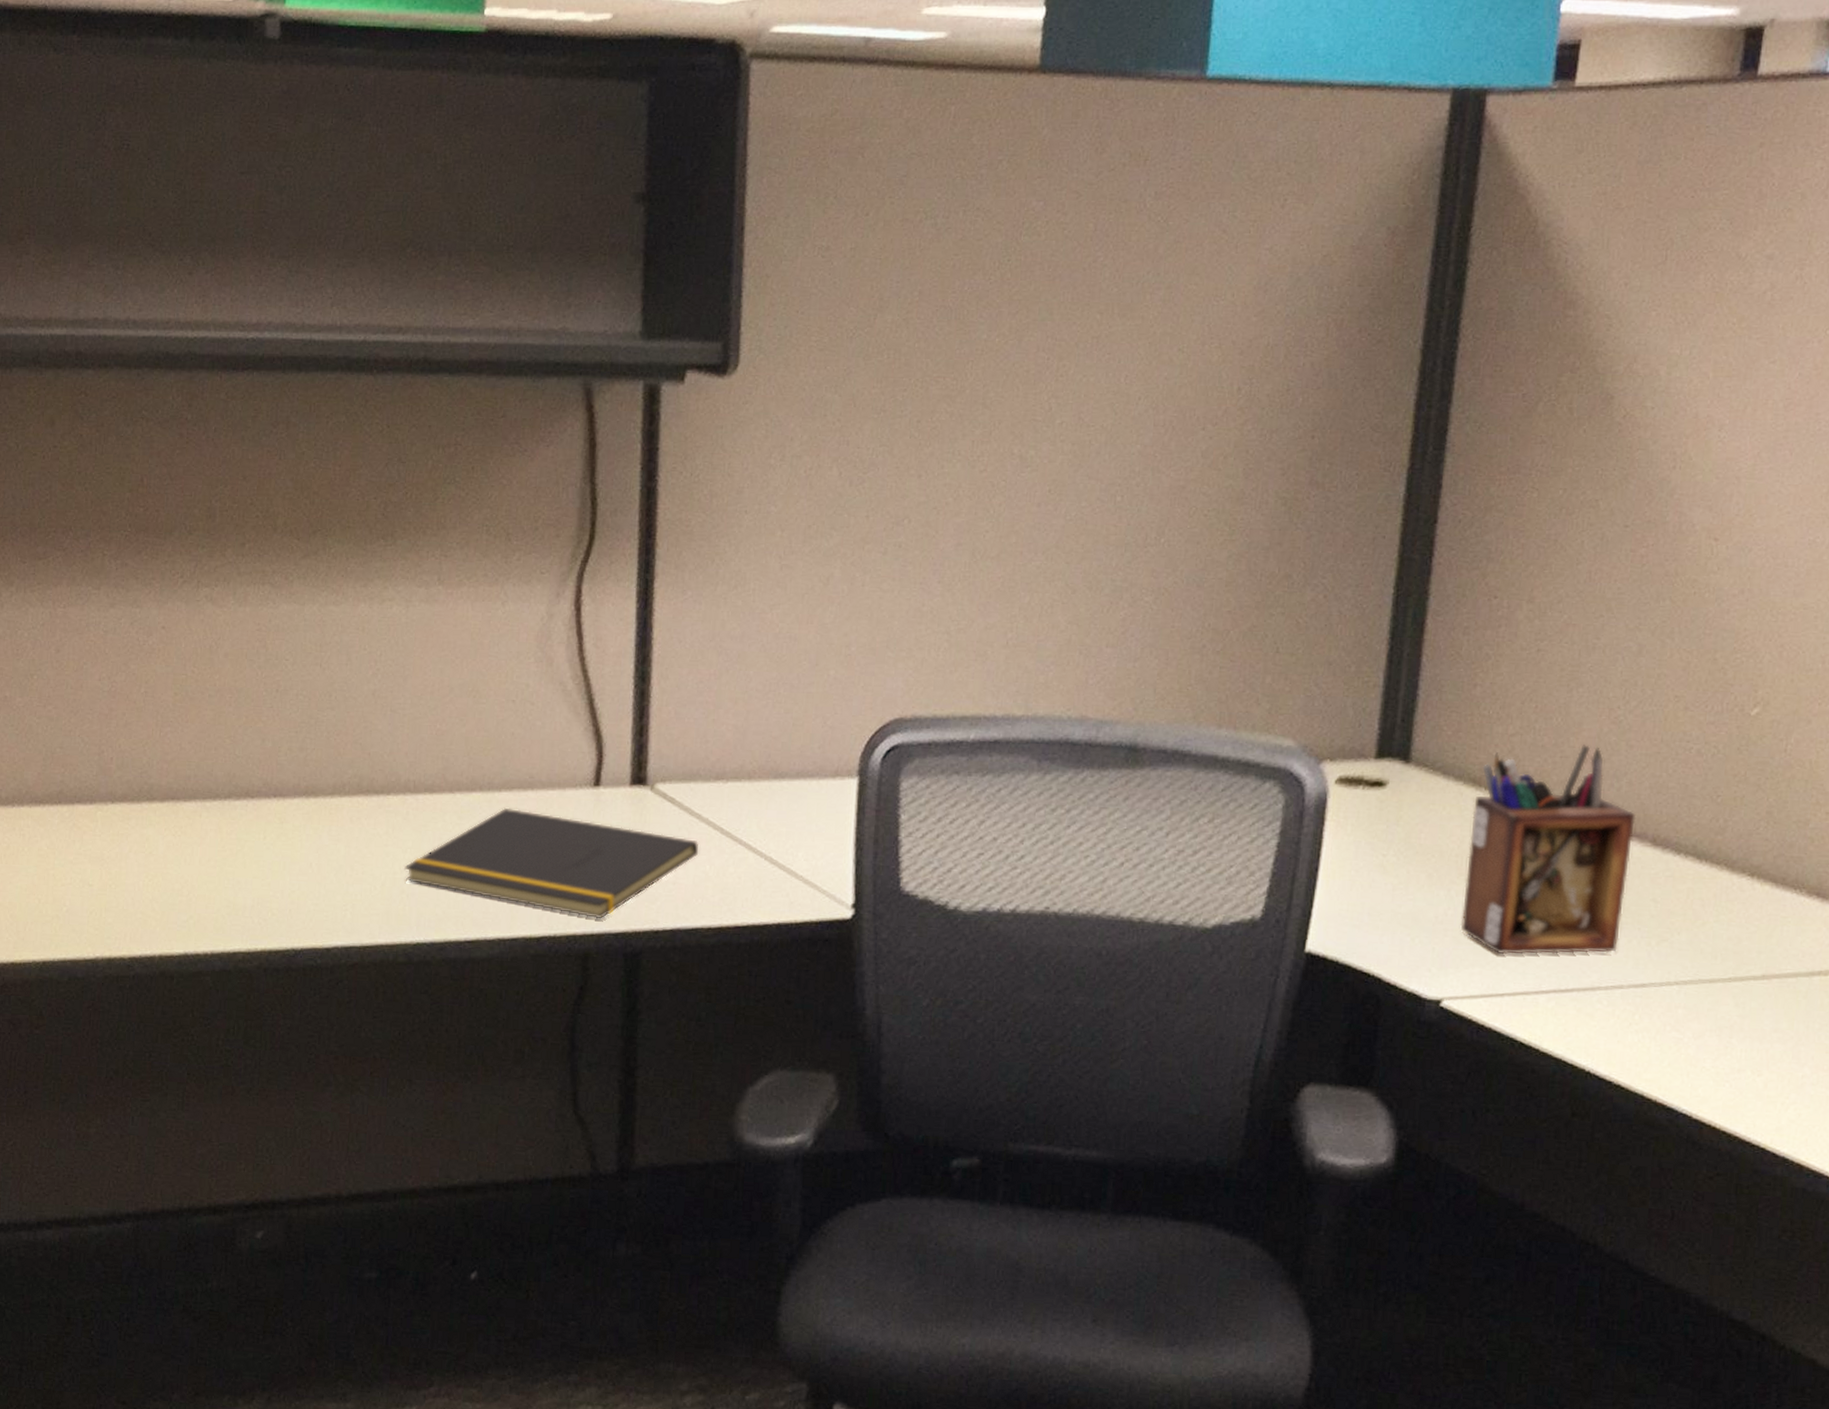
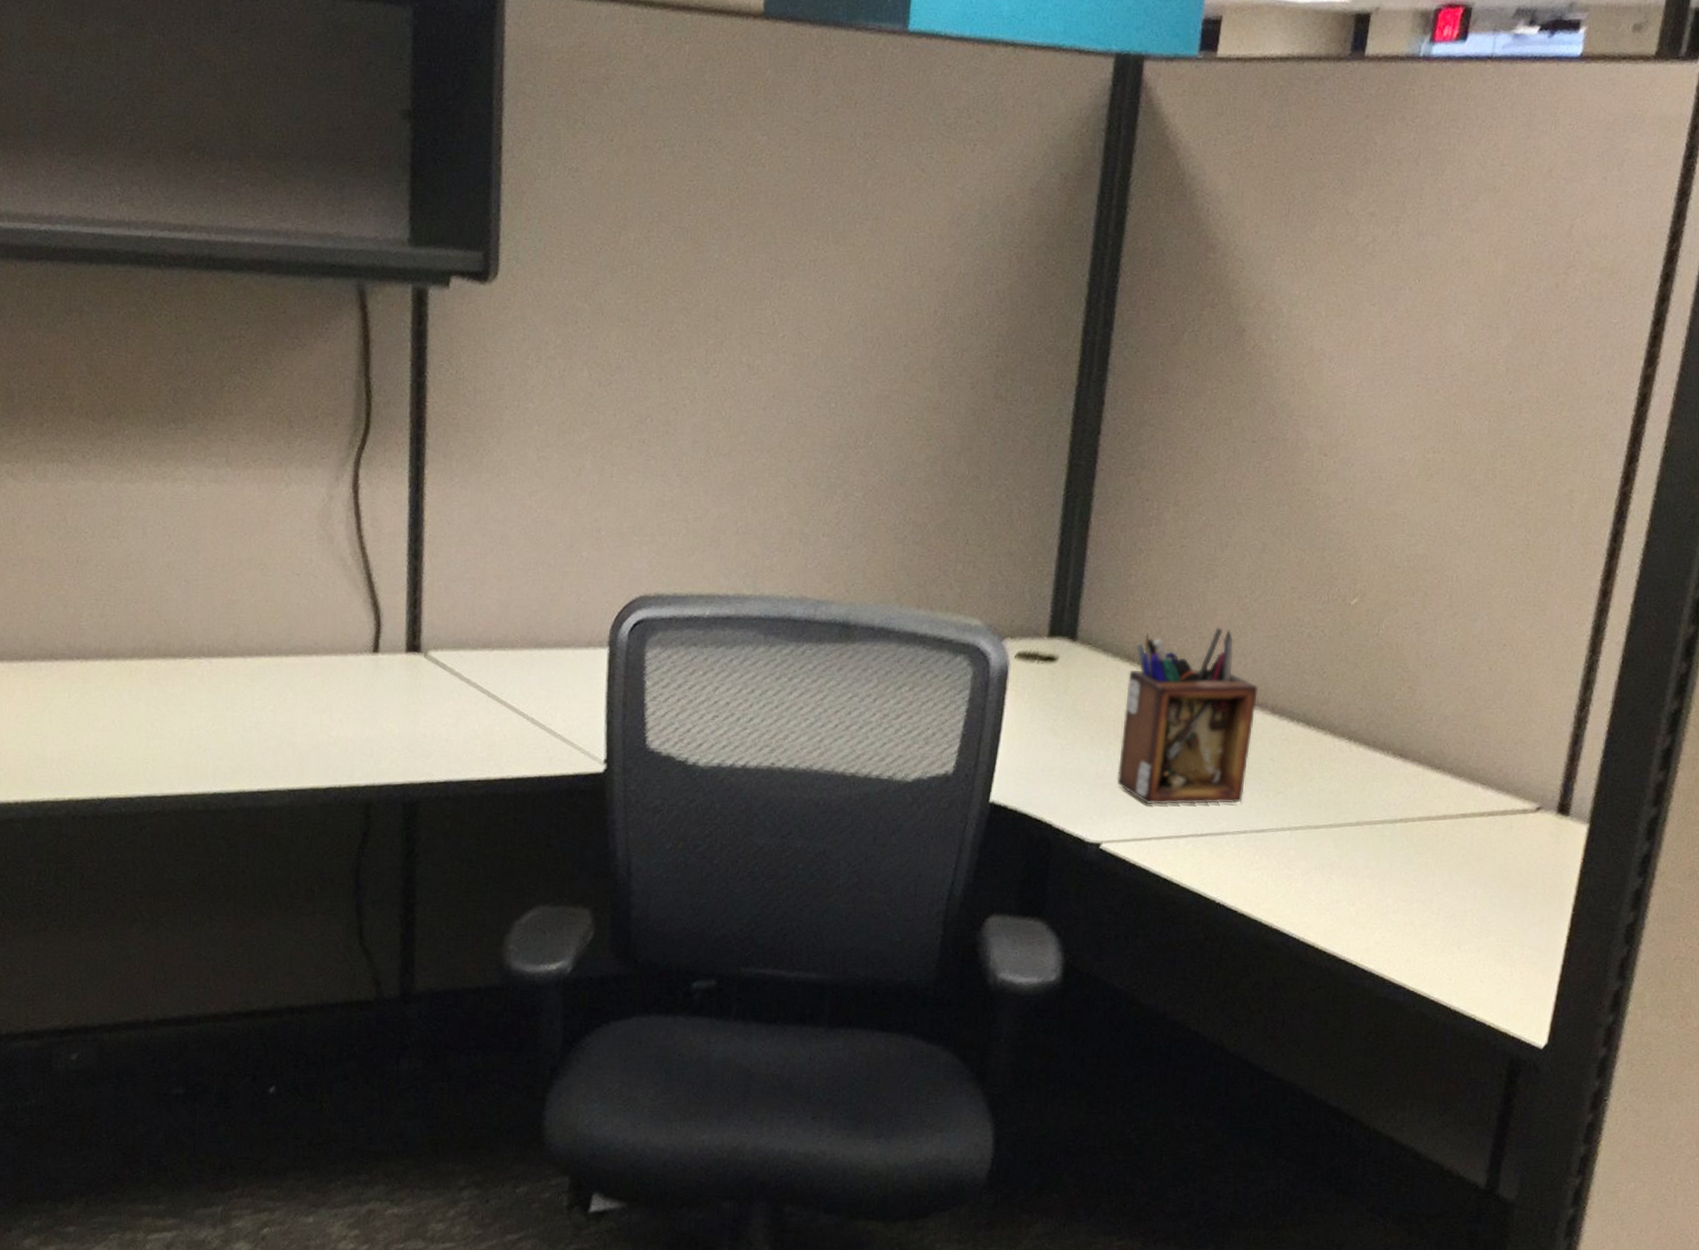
notepad: present [404,807,699,920] -> none [201,671,469,772]

